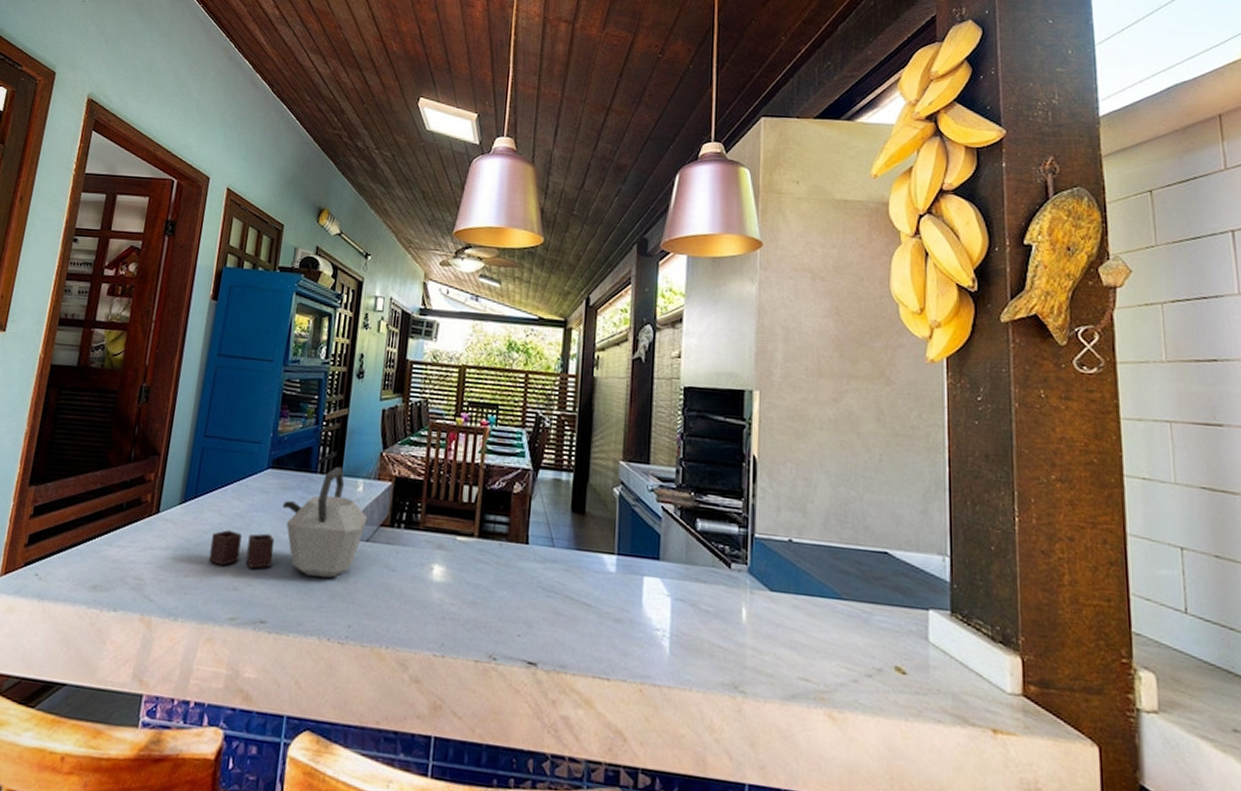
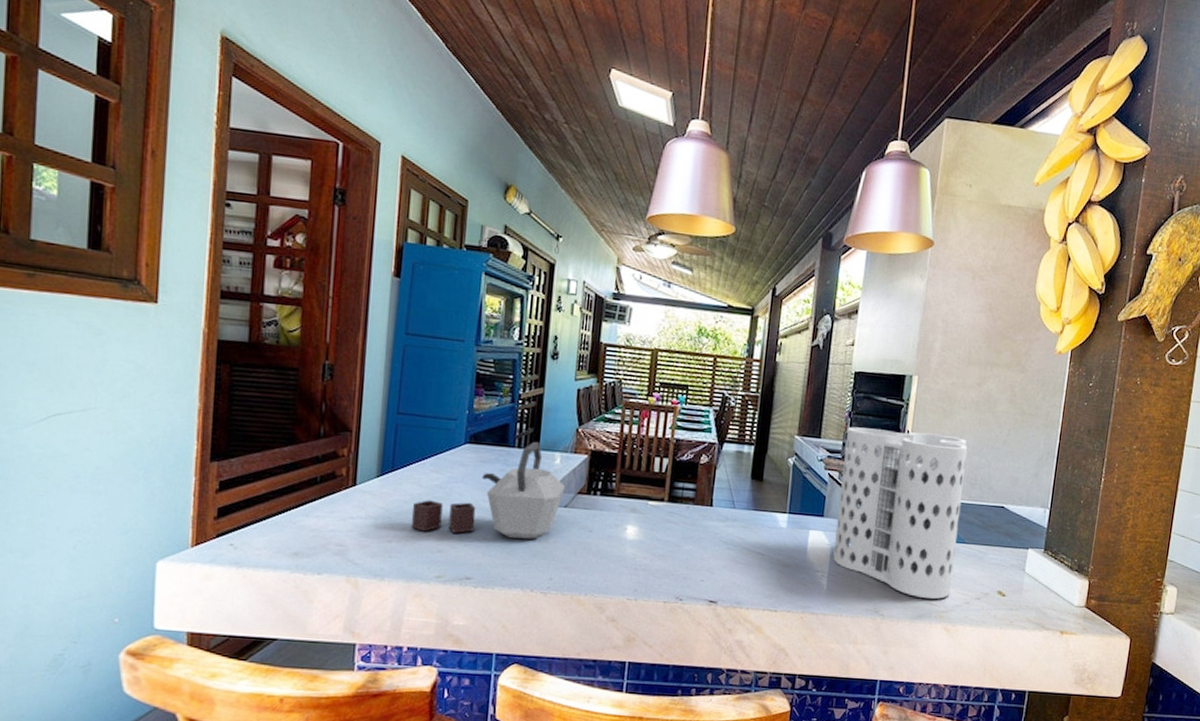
utensil holder: none [675,450,831,674] -> present [833,426,968,599]

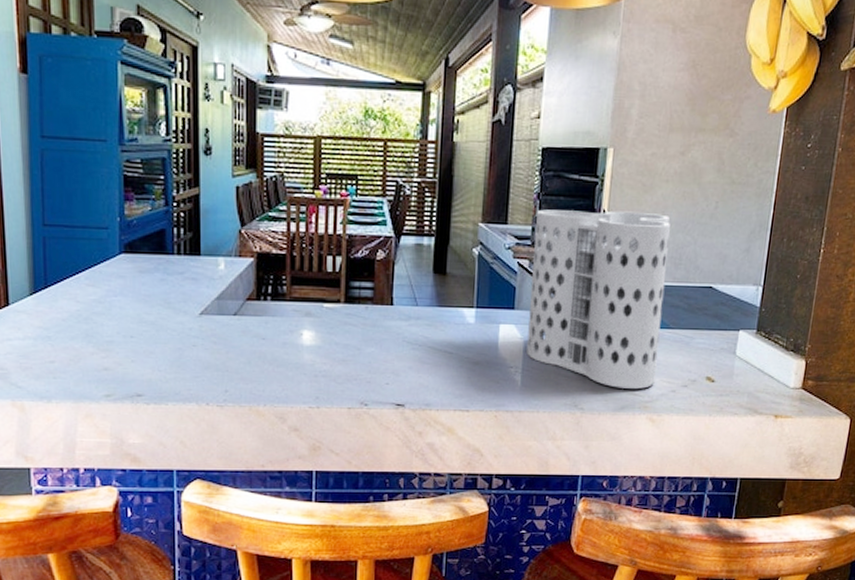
kettle: present [412,441,566,539] -> none [73,246,233,351]

